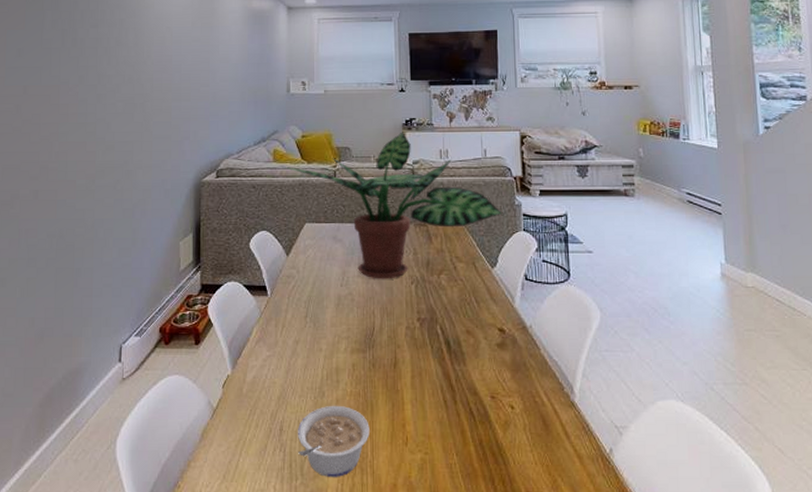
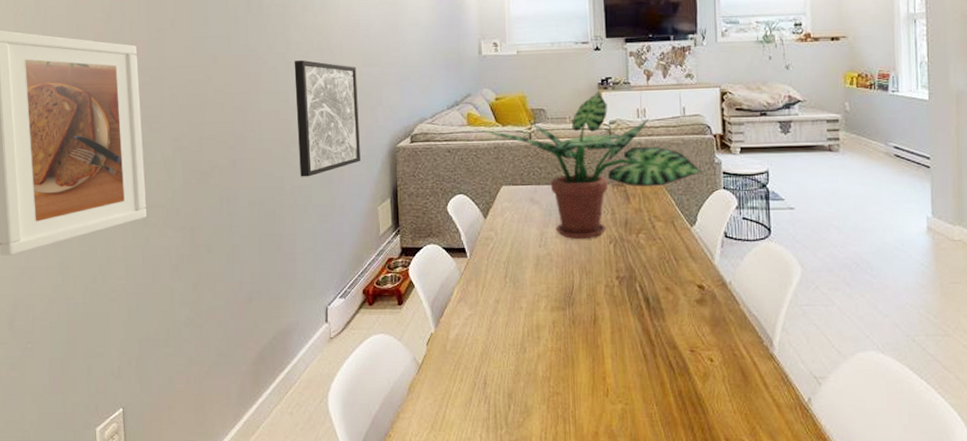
wall art: none [103,93,166,210] -> present [294,60,361,177]
legume: present [297,405,370,478] -> none [500,360,571,427]

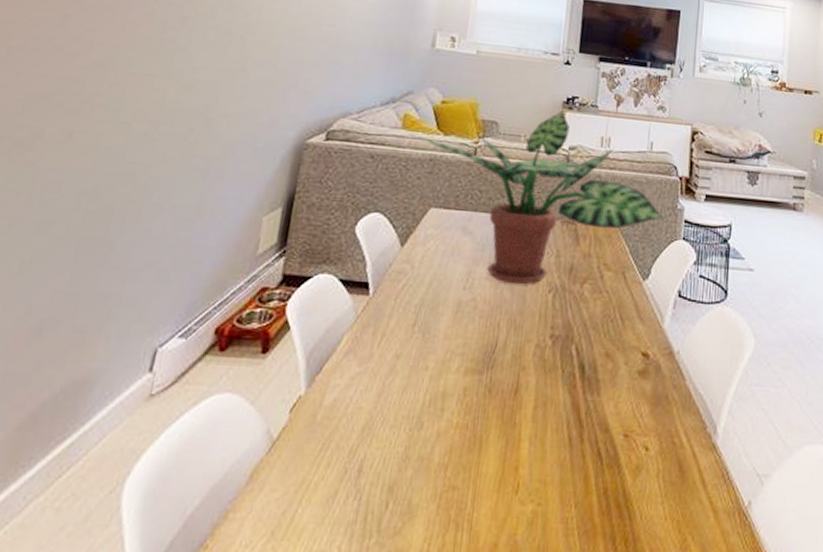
wall art: present [294,60,361,177] -> none [163,17,275,167]

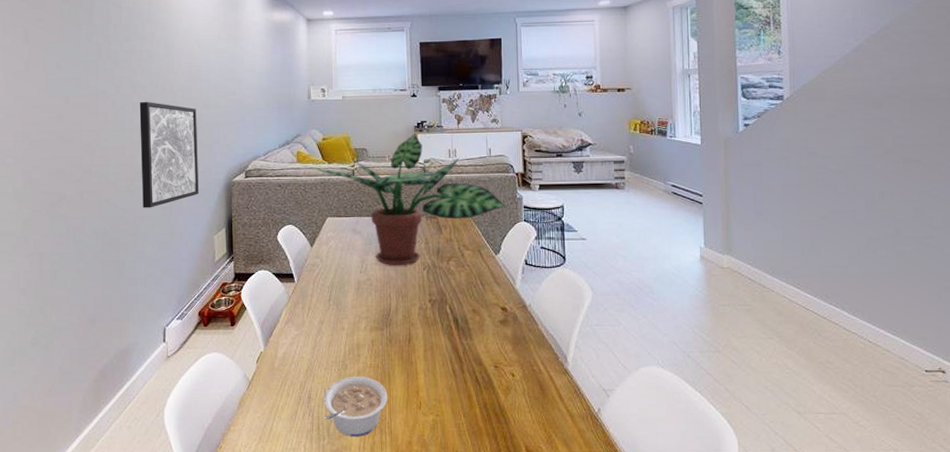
wall art: none [163,17,275,167] -> present [139,102,199,208]
legume: none [378,440,474,536] -> present [323,376,388,438]

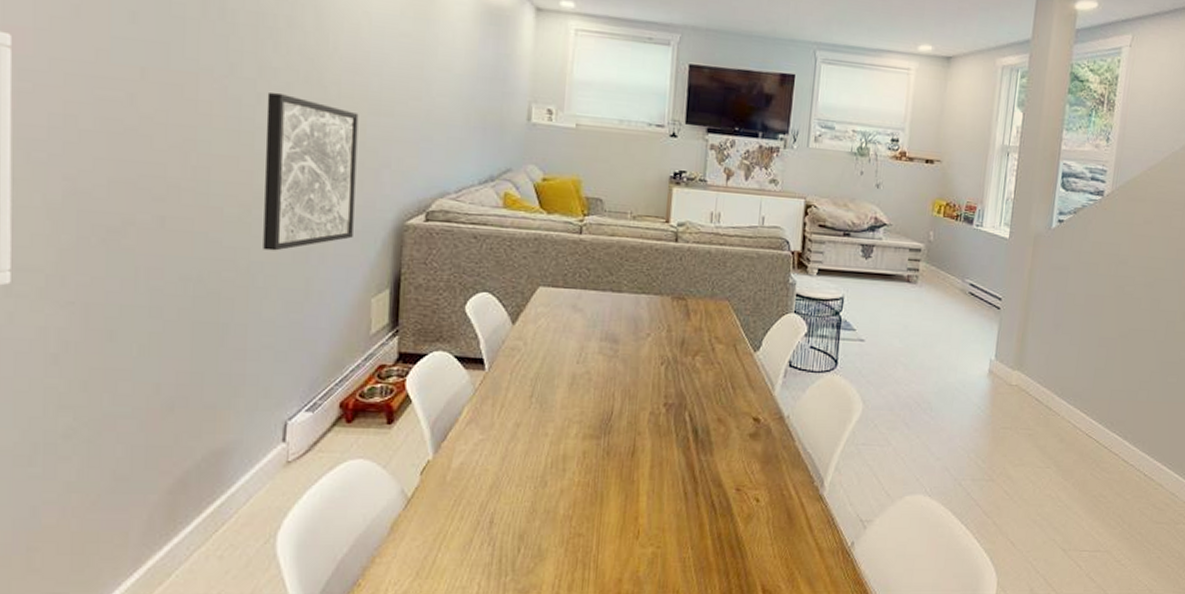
potted plant: present [304,133,506,266] -> none [513,186,774,358]
legume: present [323,376,388,438] -> none [510,496,597,574]

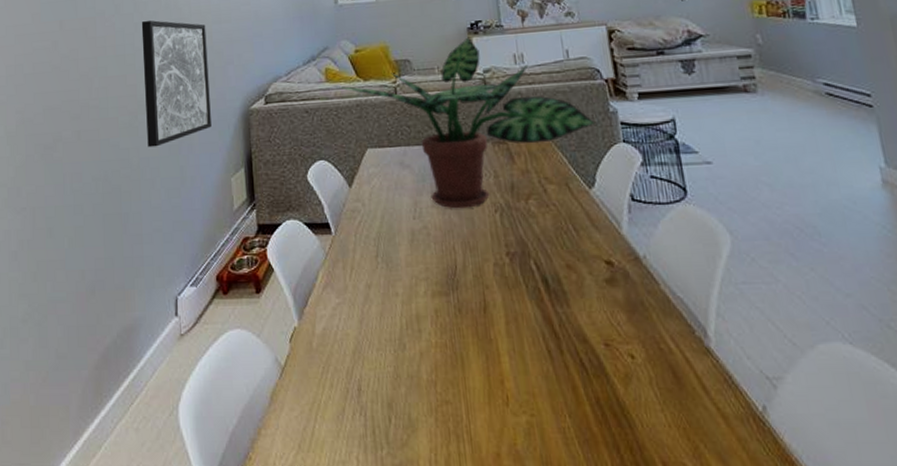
potted plant: none [513,186,774,358] -> present [335,37,596,209]

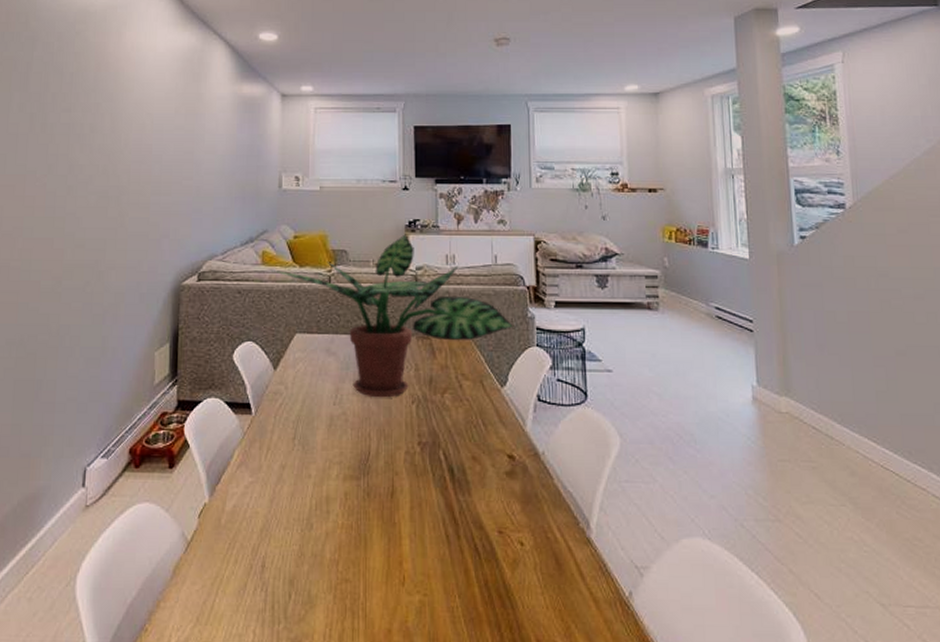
wall art: present [141,20,211,148] -> none [70,185,144,315]

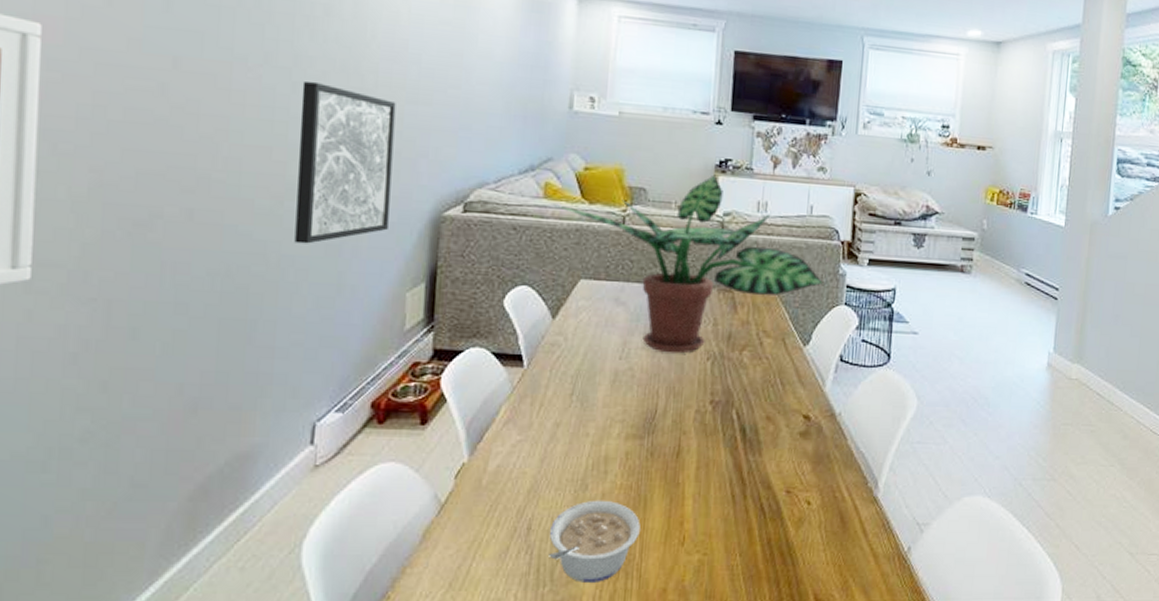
wall art: none [70,185,144,315] -> present [294,82,396,244]
legume: none [281,539,362,622] -> present [549,500,640,584]

